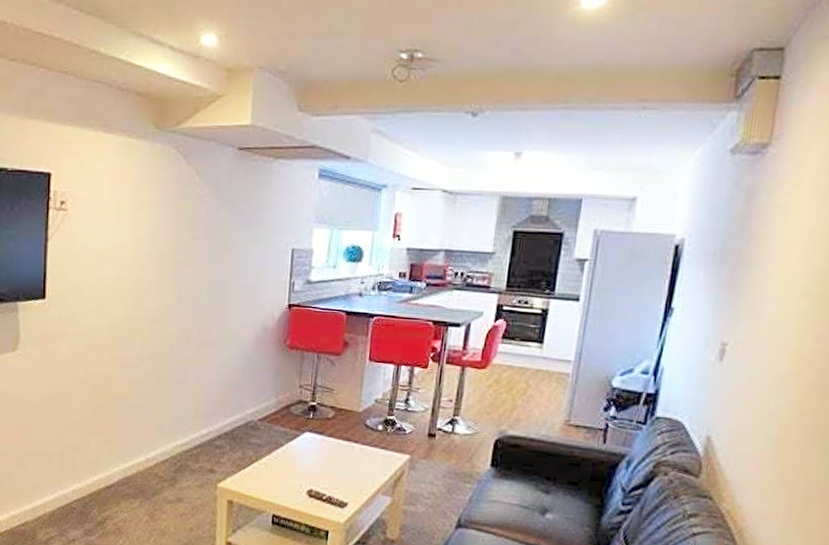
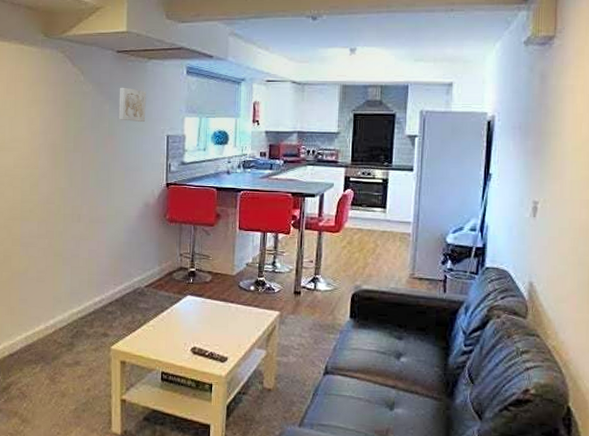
wall art: none [237,191,271,232] -> present [118,87,146,122]

